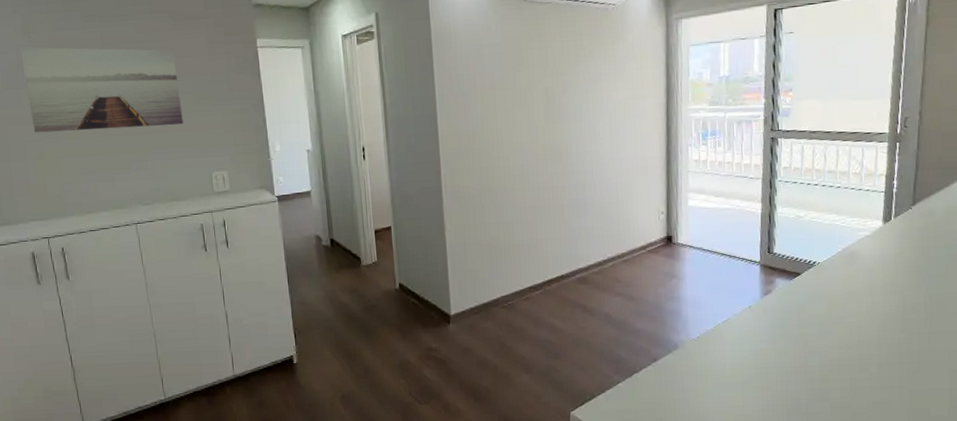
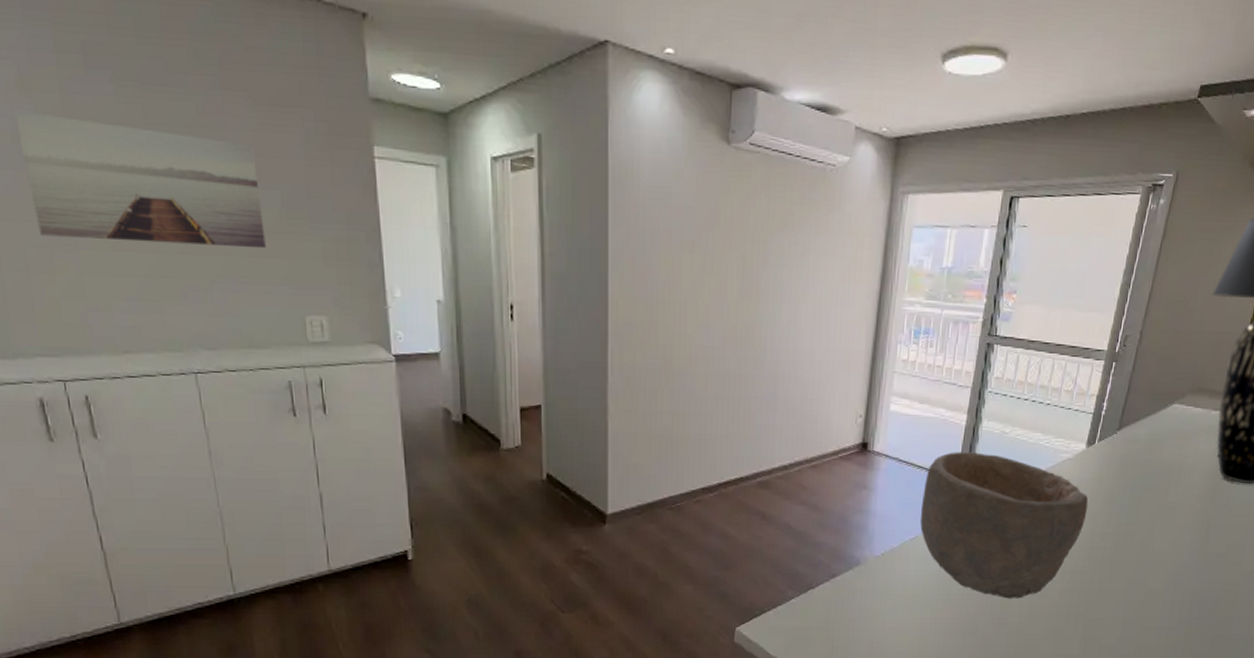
bowl: none [729,237,894,374] -> present [920,452,1089,599]

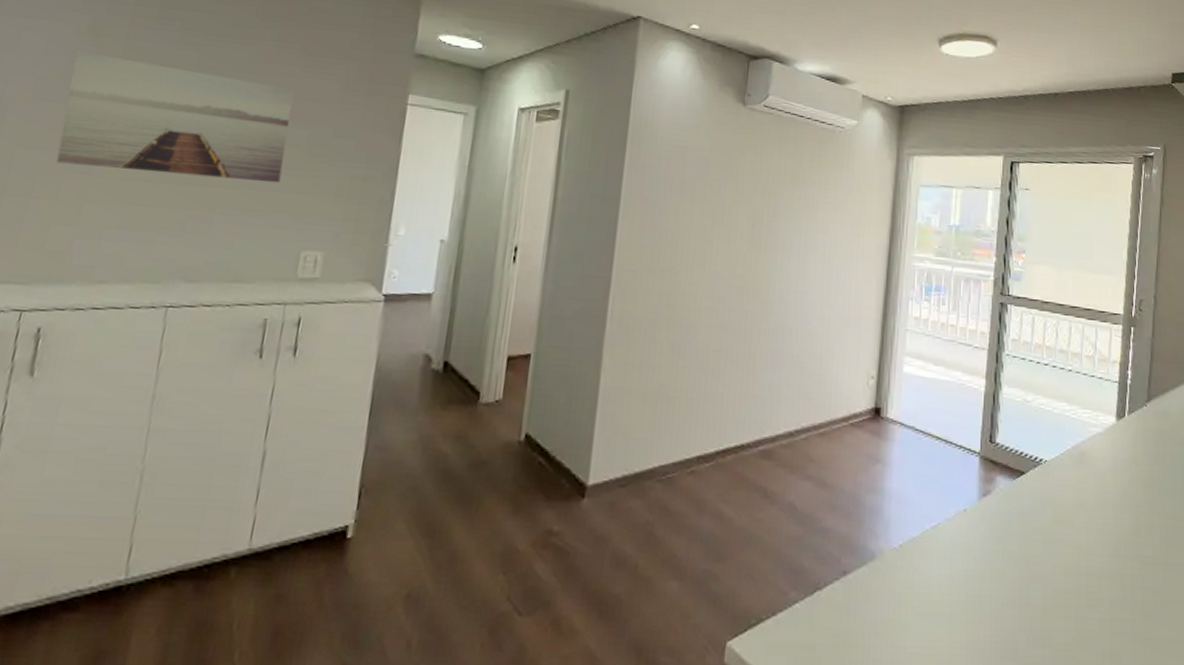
bowl: present [920,452,1089,599] -> none [941,422,1128,610]

